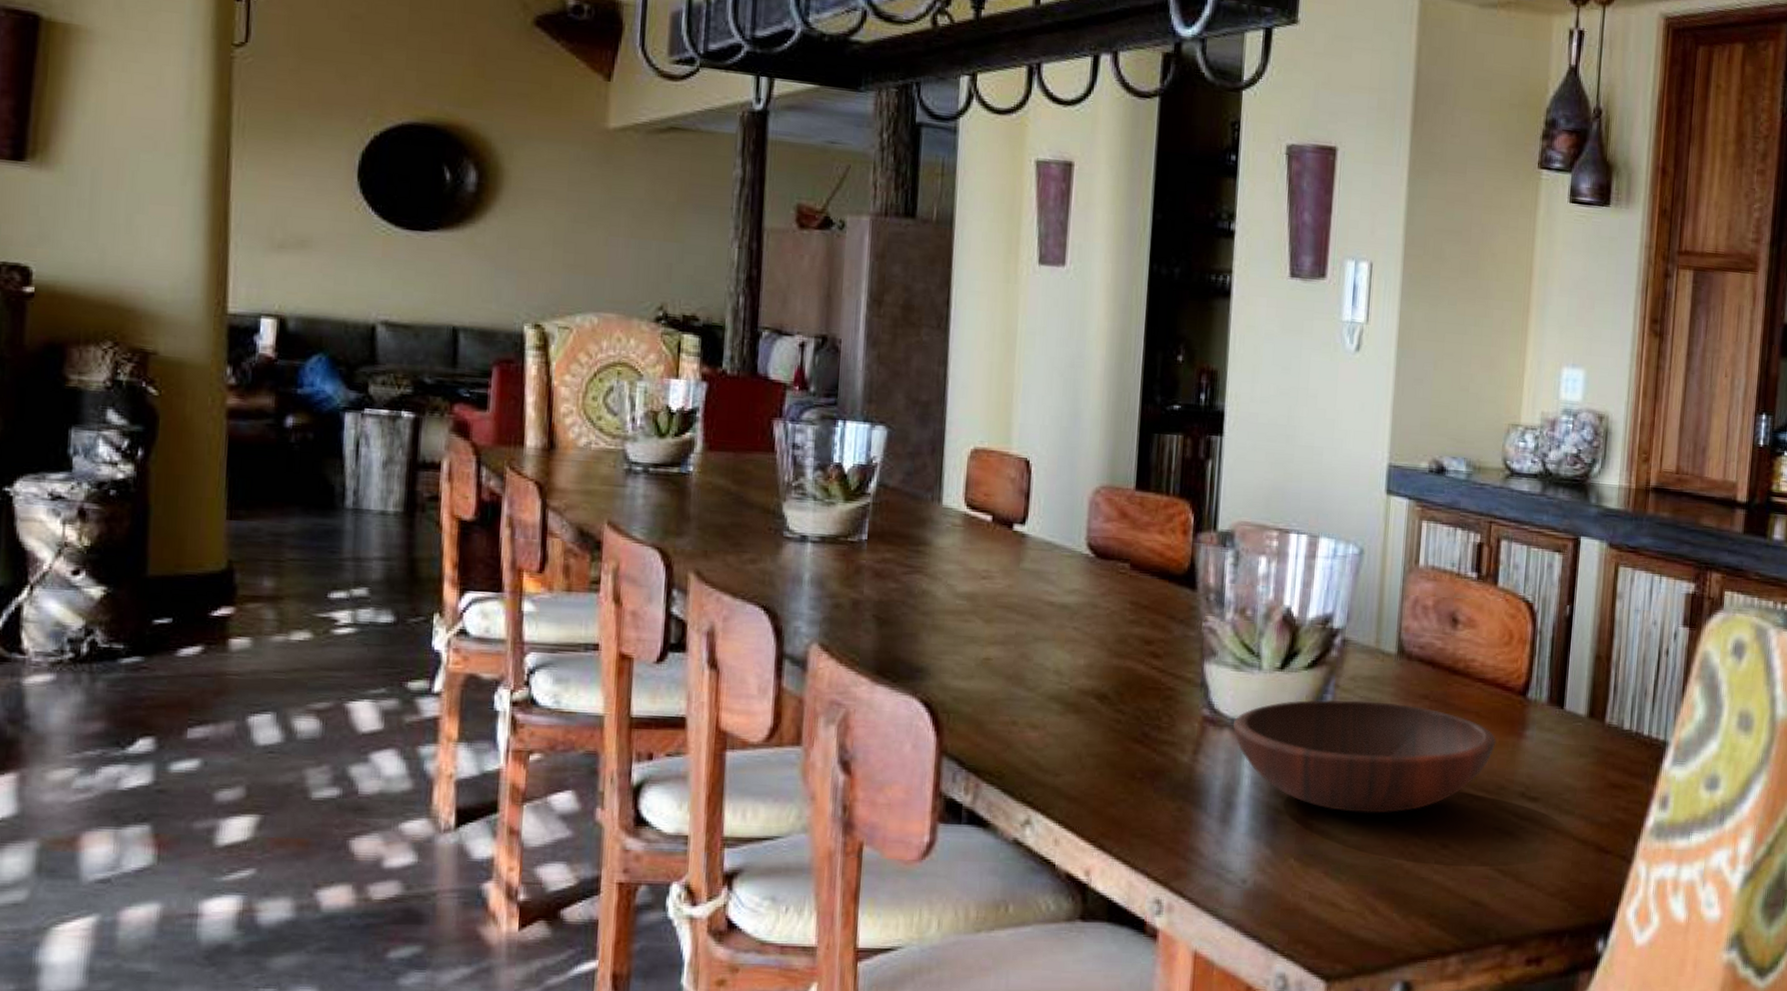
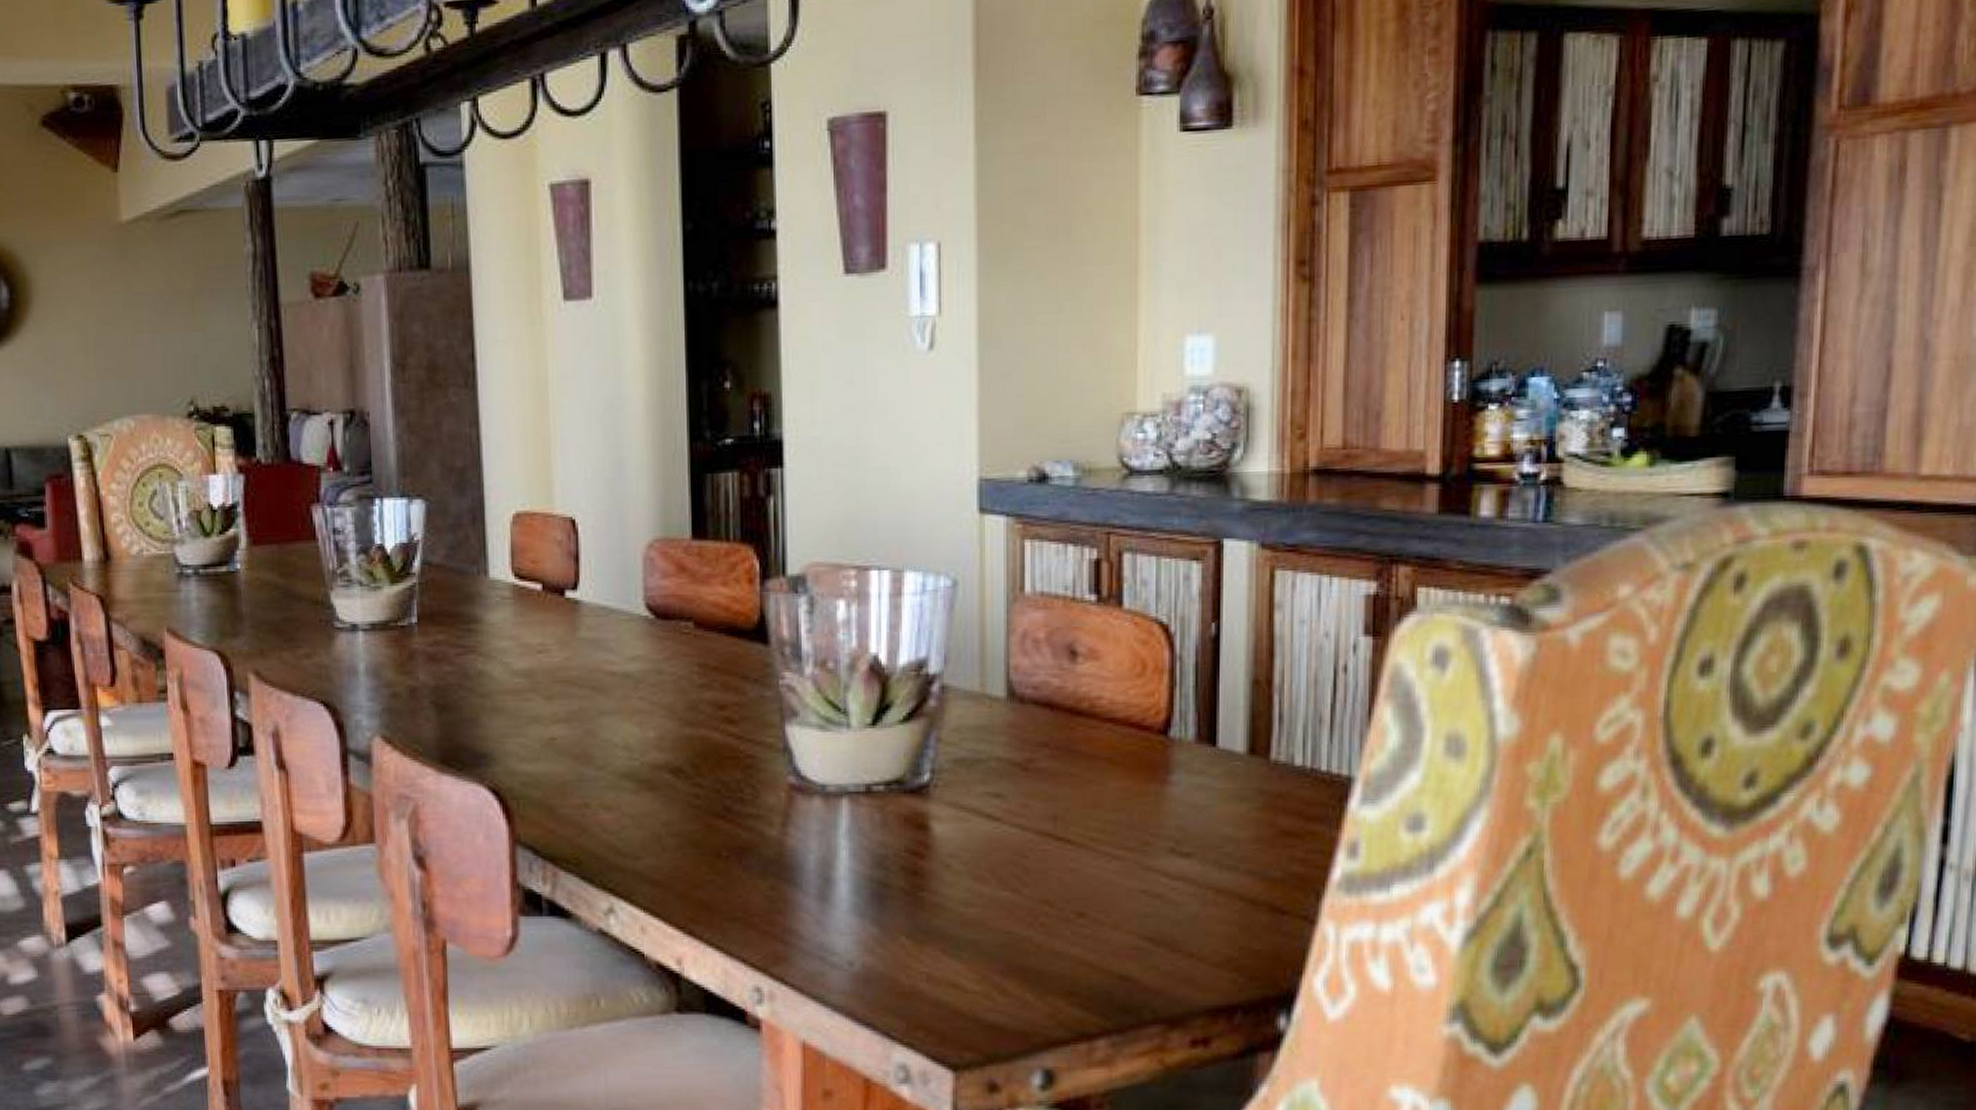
wooden bowl: present [1233,700,1496,814] -> none [824,754,1135,882]

